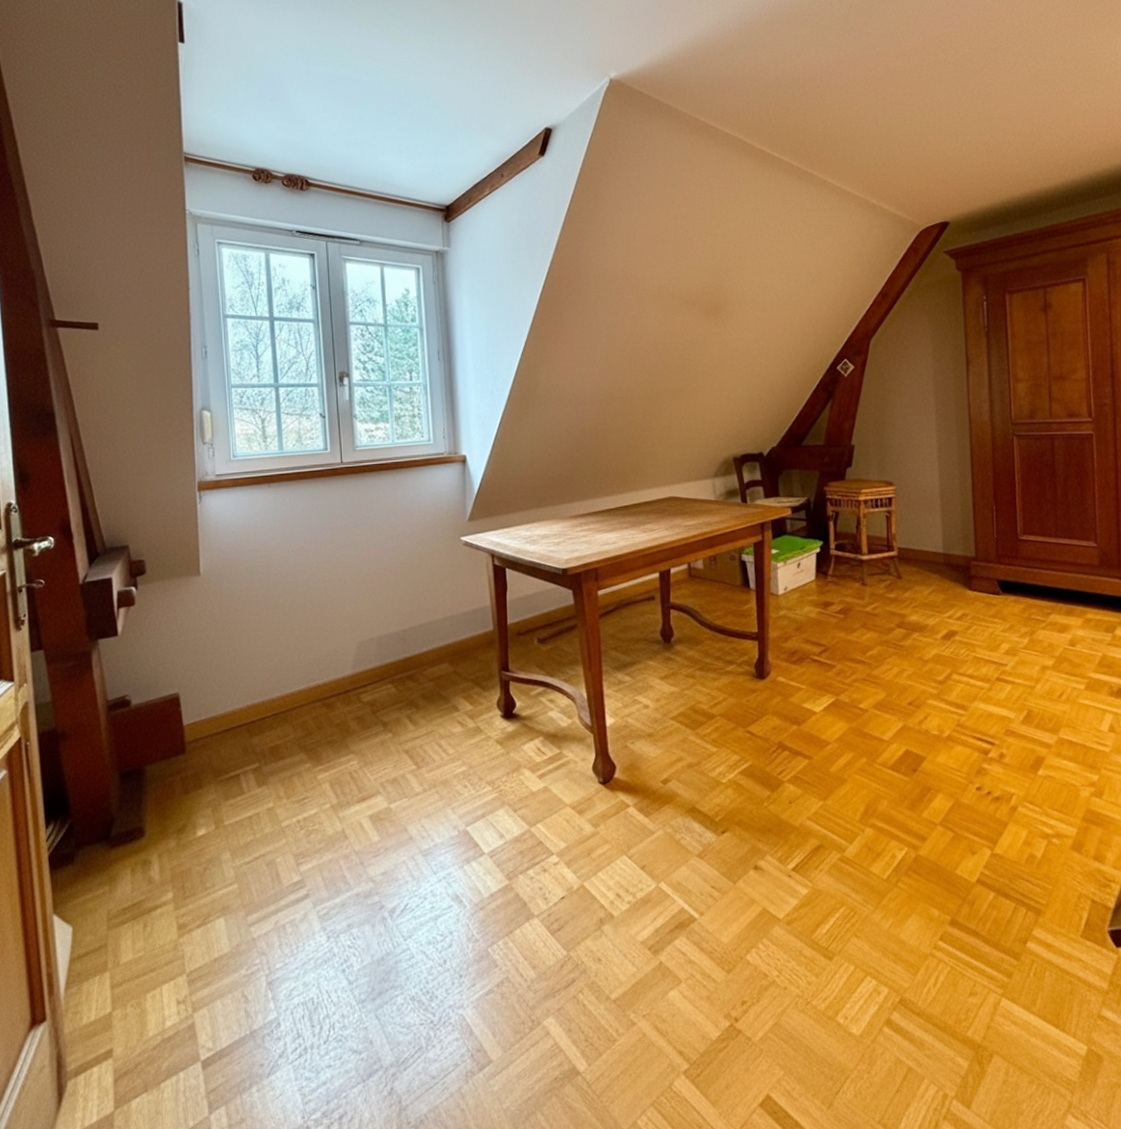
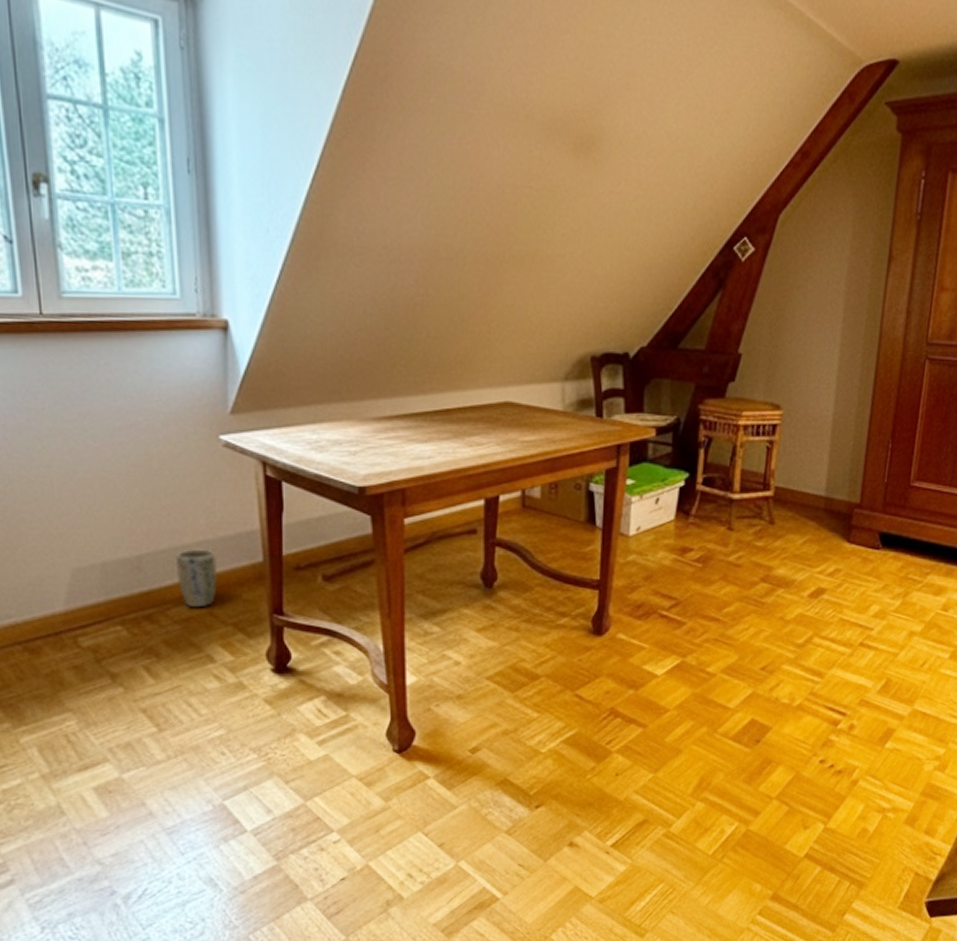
plant pot: none [430,622,460,668] -> present [175,549,217,608]

